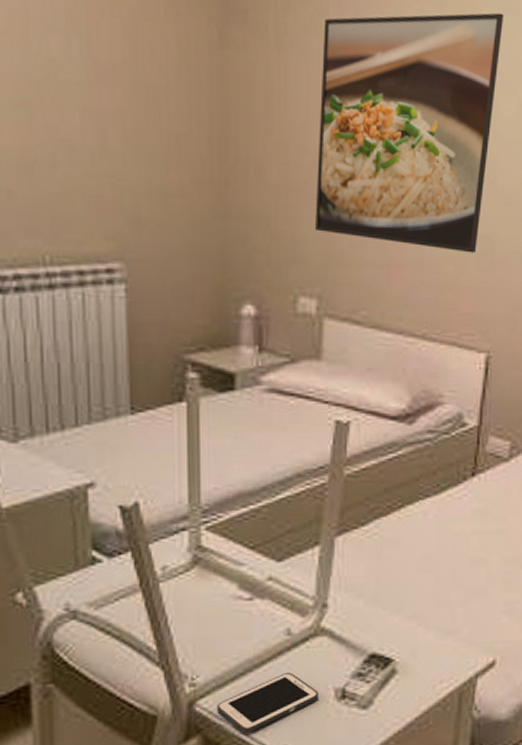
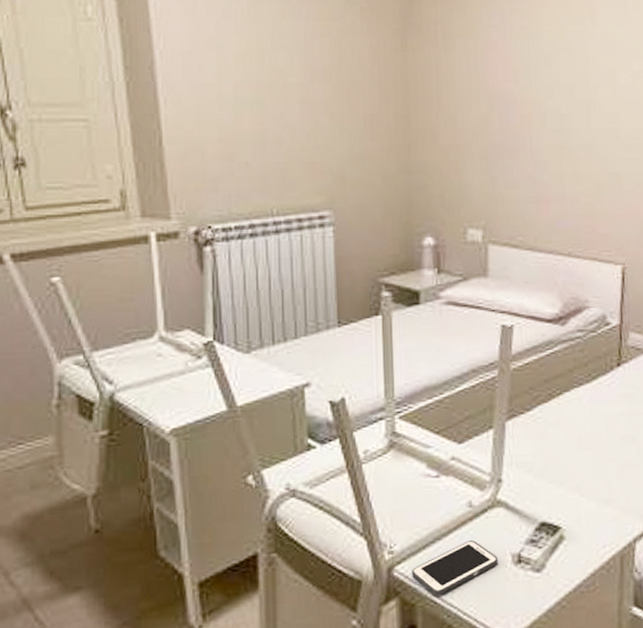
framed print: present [315,12,504,253] -> none [478,10,616,188]

